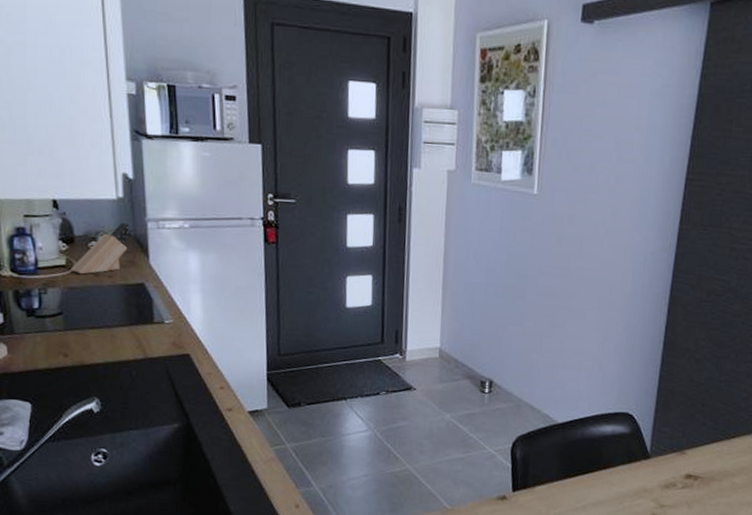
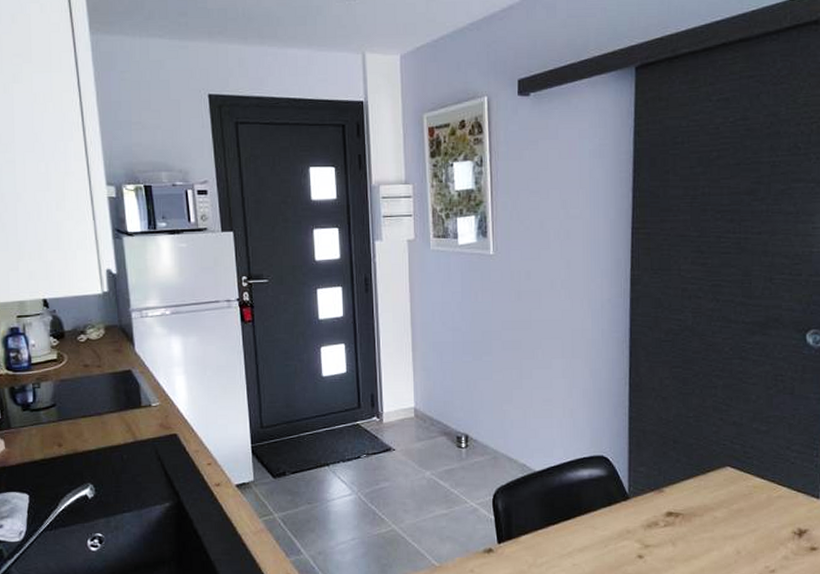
knife block: present [70,222,133,275] -> none [62,315,119,367]

